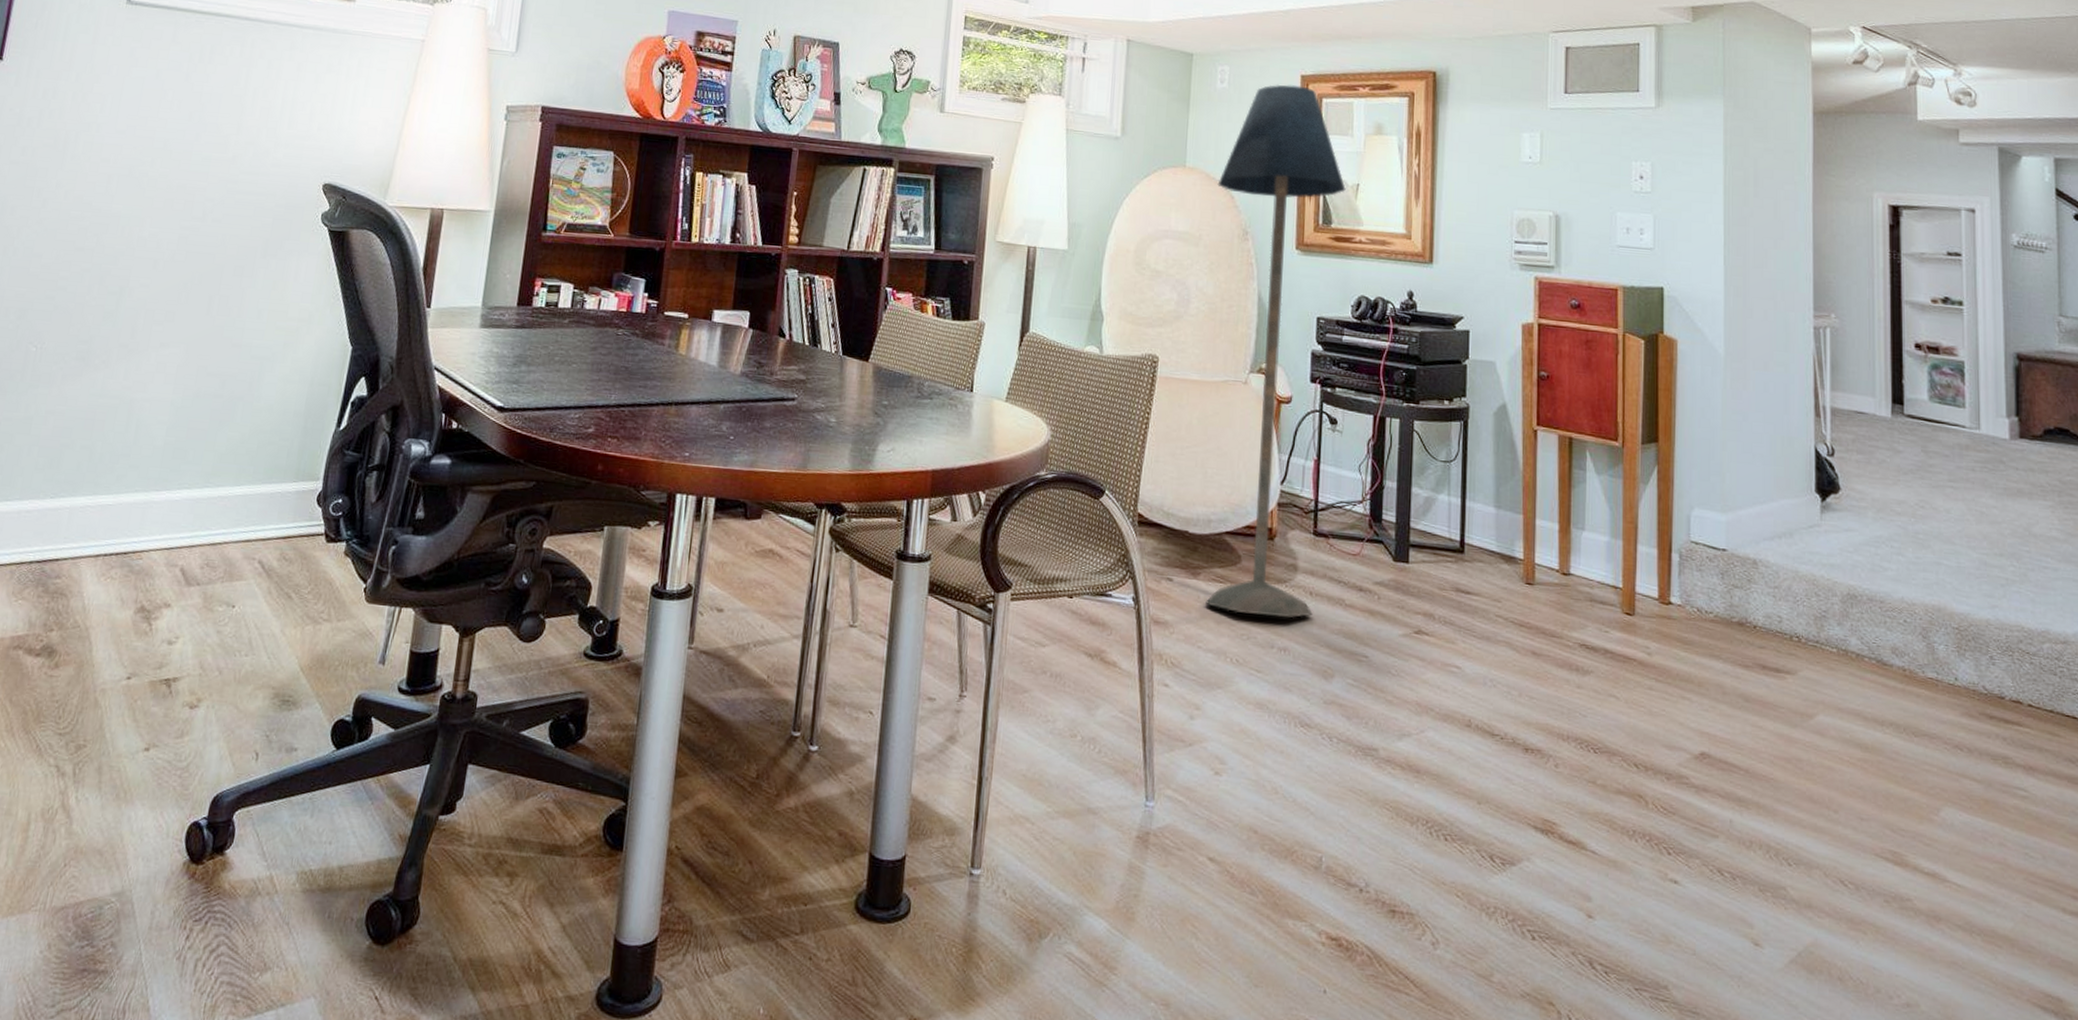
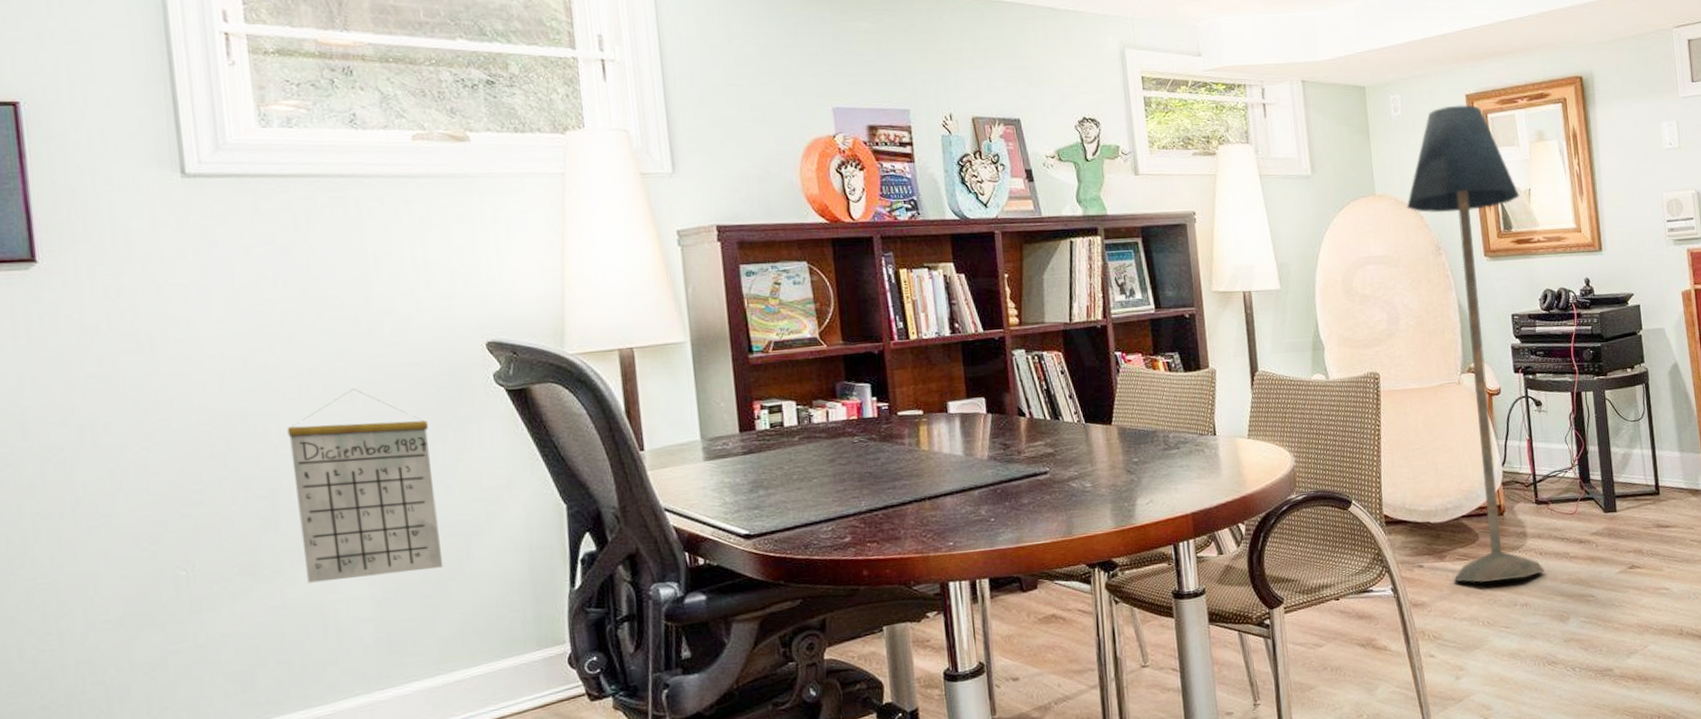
calendar: none [126,208,258,386] -> present [287,389,444,583]

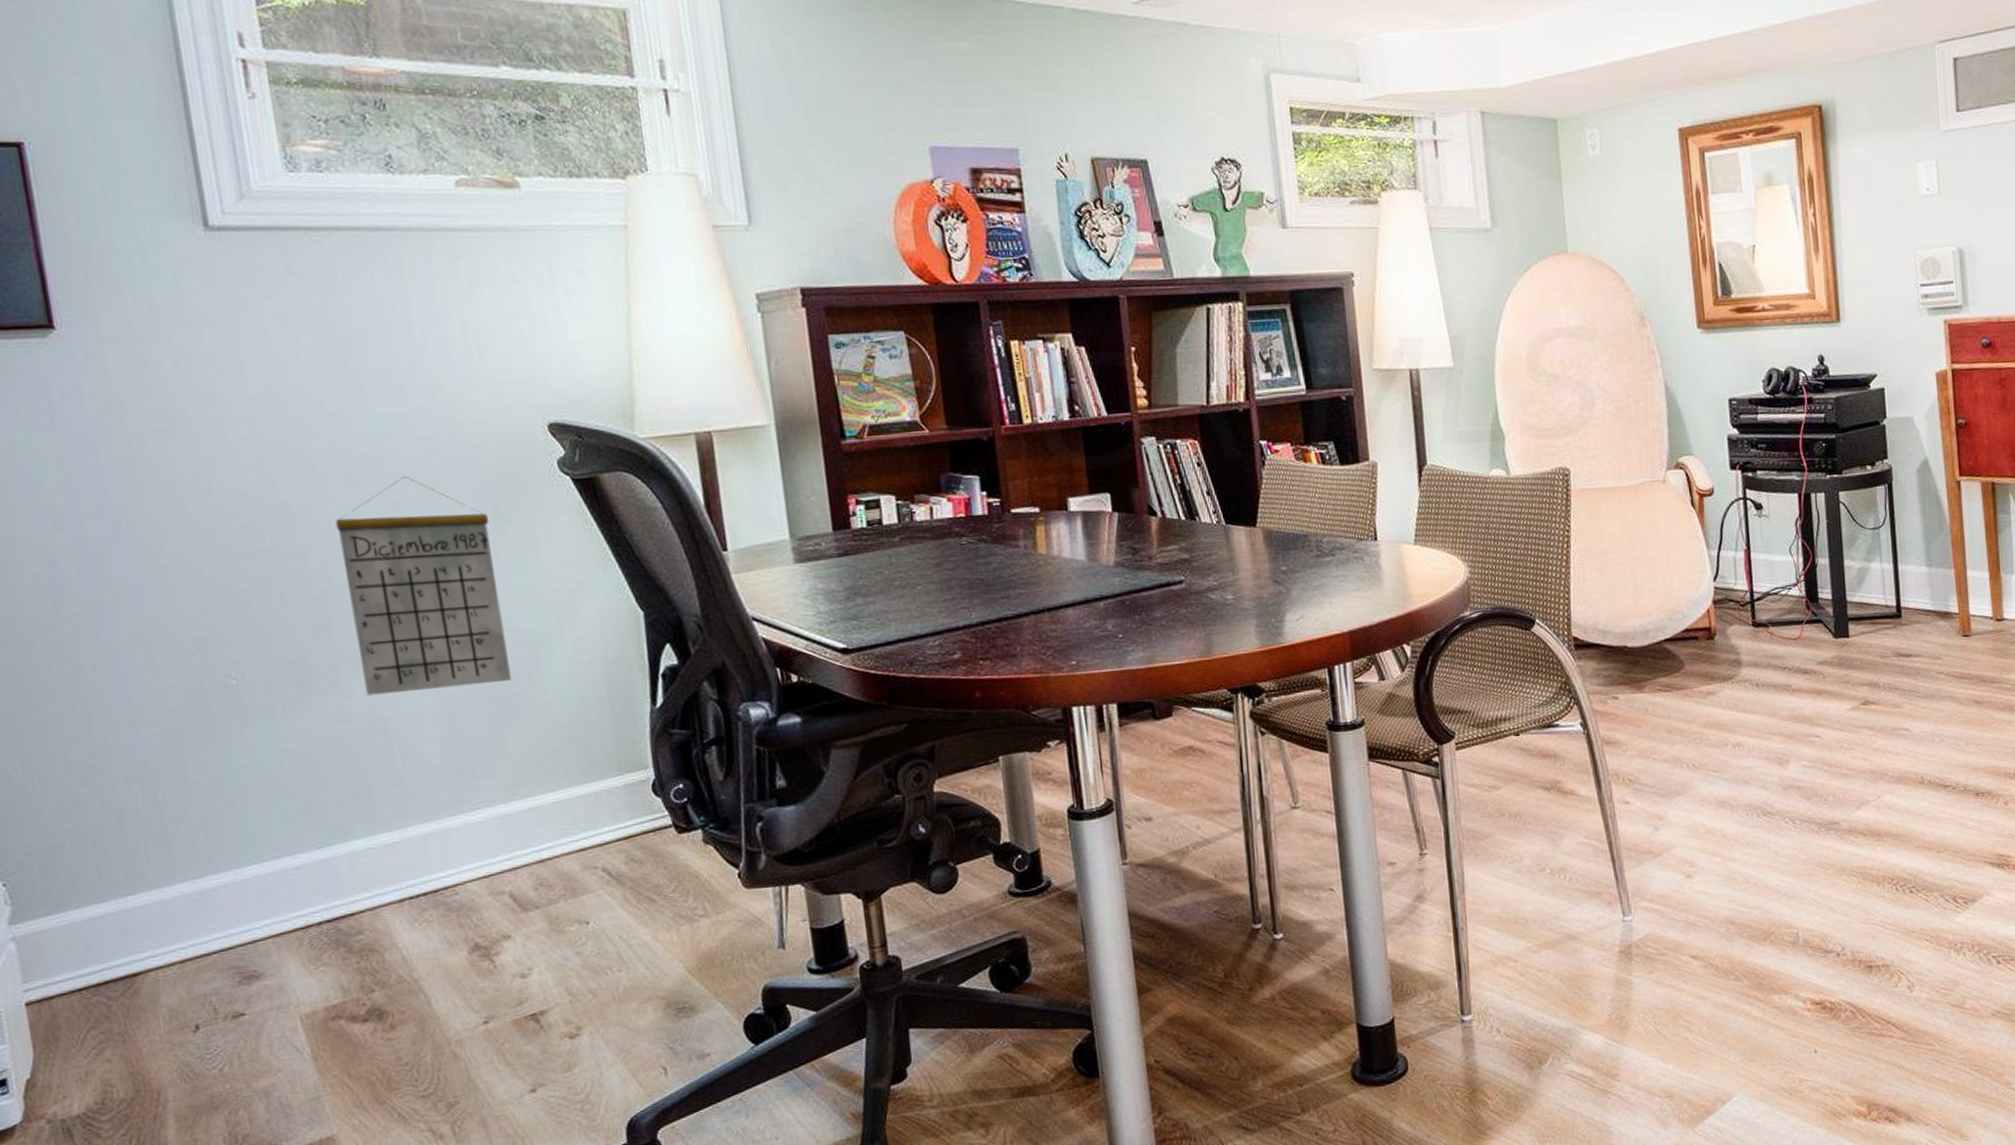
floor lamp: present [1406,105,1545,583] -> none [1605,141,1762,719]

